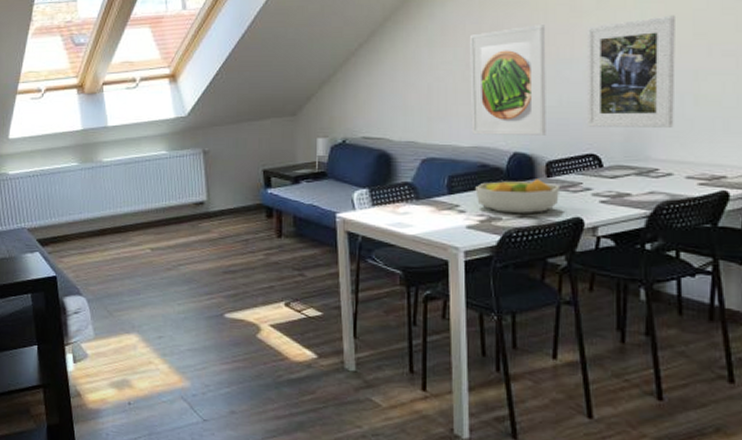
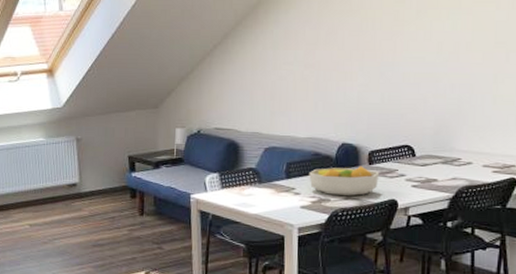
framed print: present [469,25,546,137] -> none [307,32,373,130]
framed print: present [586,15,676,128] -> none [403,26,481,123]

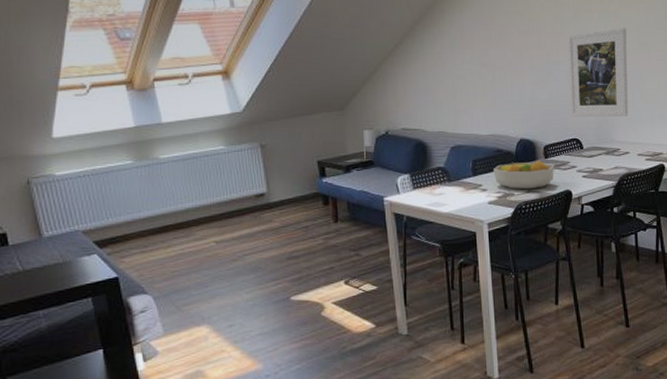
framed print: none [403,26,481,123] -> present [567,27,629,117]

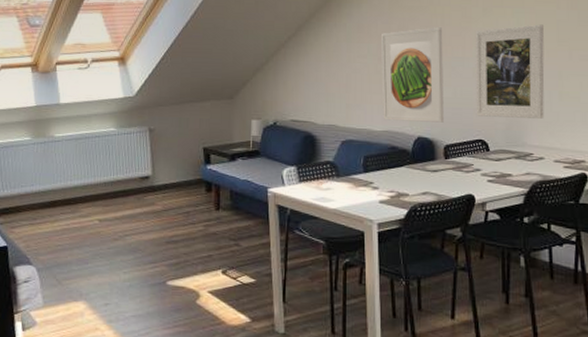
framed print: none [482,32,543,125] -> present [380,27,444,124]
fruit bowl: present [493,160,555,190] -> none [386,160,456,191]

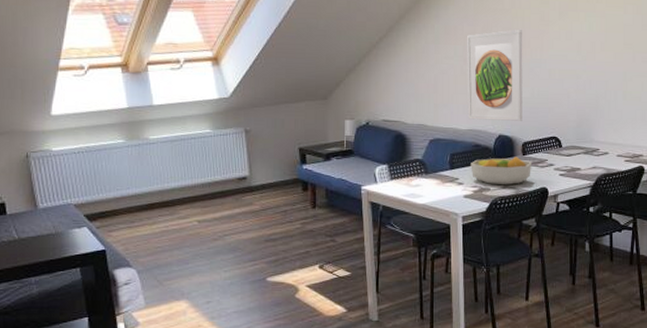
fruit bowl: none [386,160,456,191] -> present [470,156,533,186]
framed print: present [475,24,545,119] -> none [551,28,612,117]

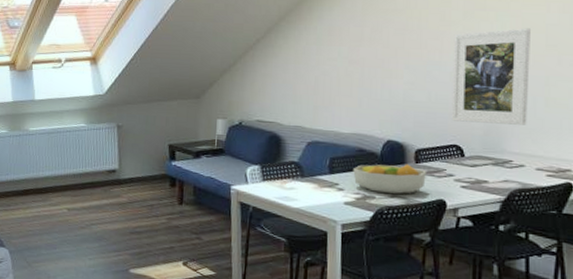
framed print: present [466,29,523,122] -> none [351,30,419,128]
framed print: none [551,28,612,117] -> present [451,28,531,125]

